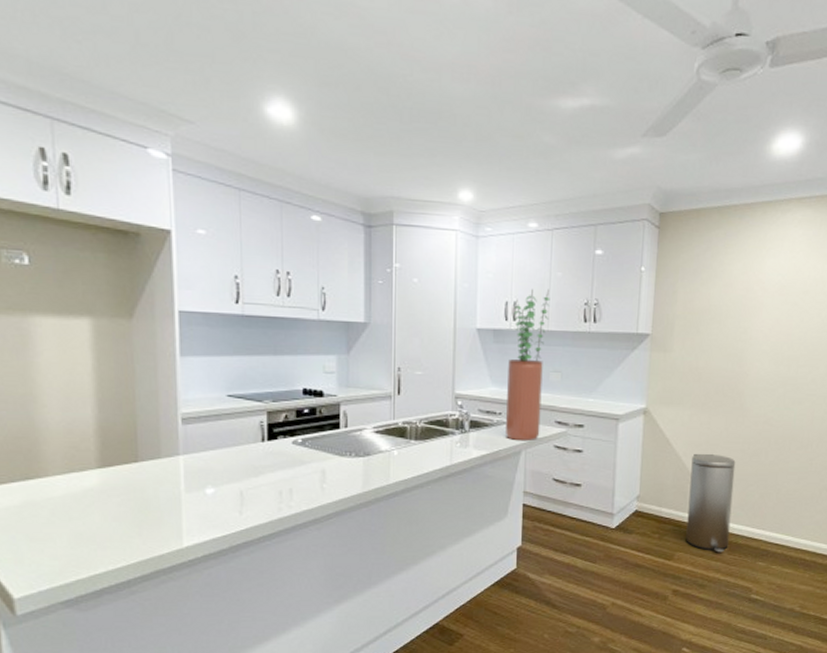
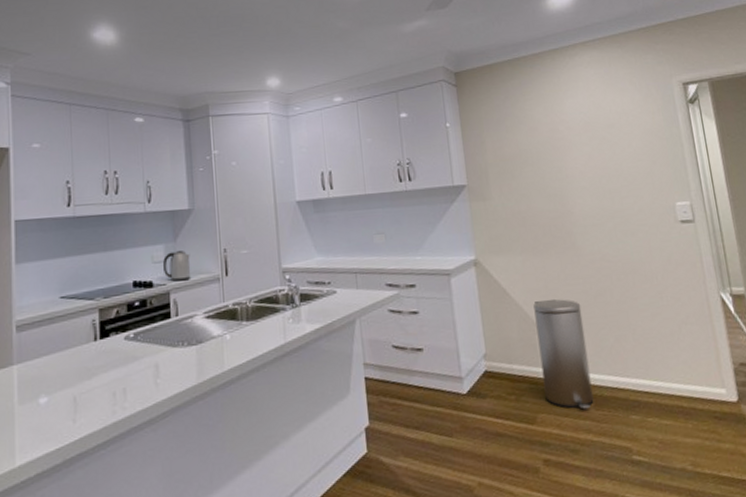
kettle: none [335,364,363,394] -> present [163,251,191,282]
vase: present [504,288,550,442] -> none [331,155,372,309]

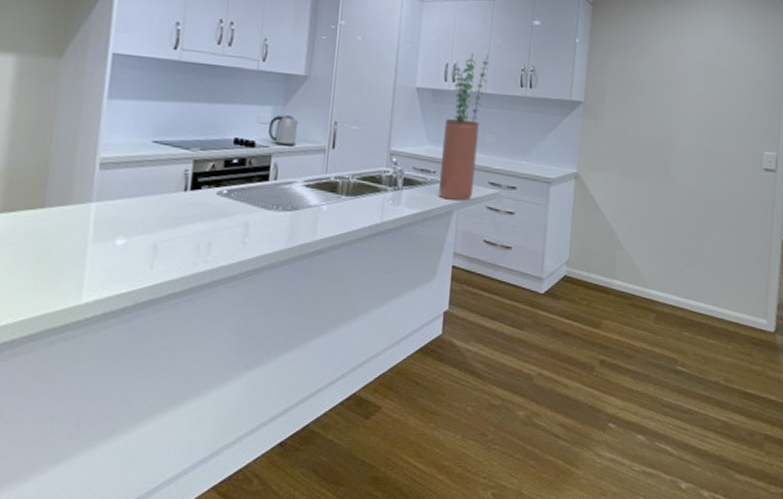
vase: none [331,155,372,309] -> present [438,53,489,201]
pedal bin: present [533,299,594,410] -> none [613,220,662,321]

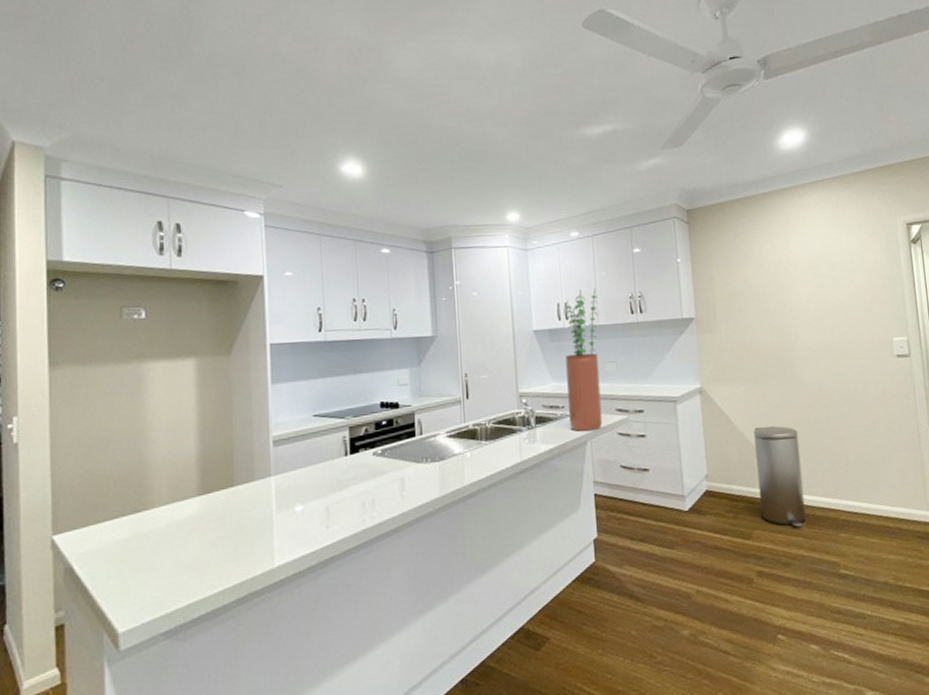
kettle: present [268,115,299,147] -> none [408,375,435,403]
pedal bin: none [613,220,662,321] -> present [754,426,806,527]

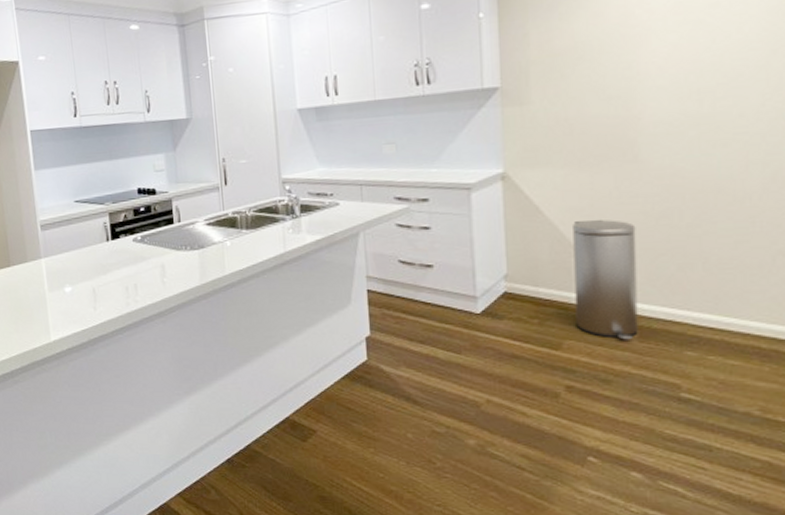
vase: present [565,287,603,432] -> none [335,55,378,222]

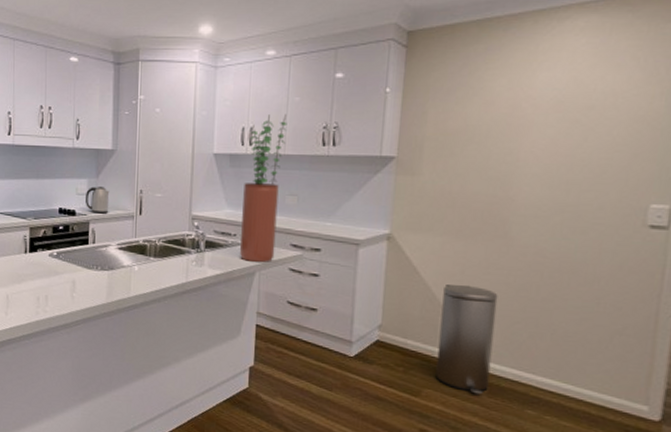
kettle: none [164,160,192,190] -> present [86,186,110,214]
vase: none [335,55,378,222] -> present [239,113,287,263]

